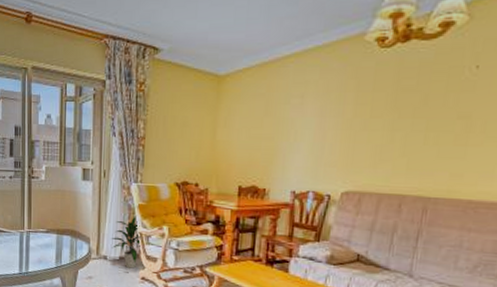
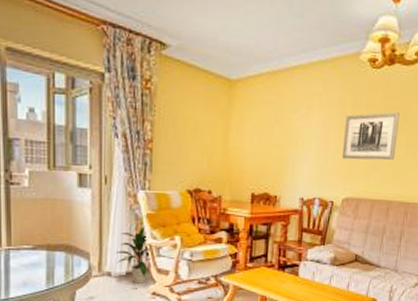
wall art: none [342,94,417,150] -> present [342,112,400,160]

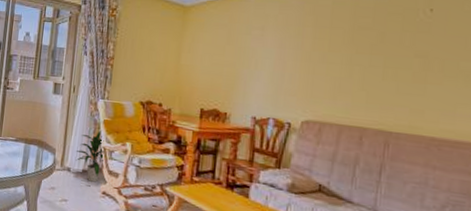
wall art: present [342,112,400,160] -> none [301,32,373,83]

